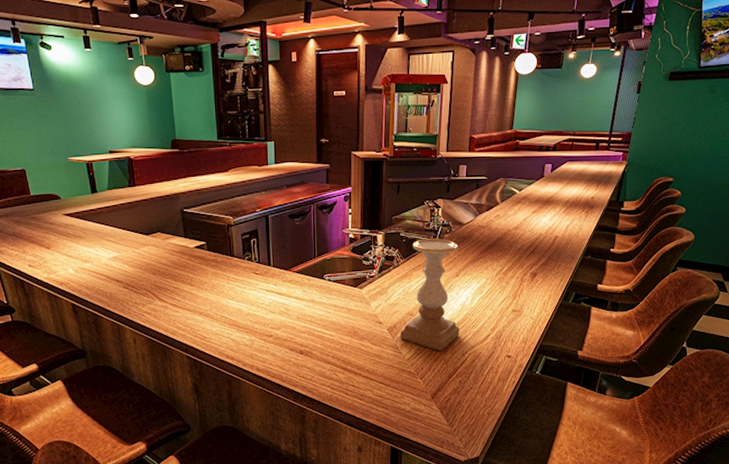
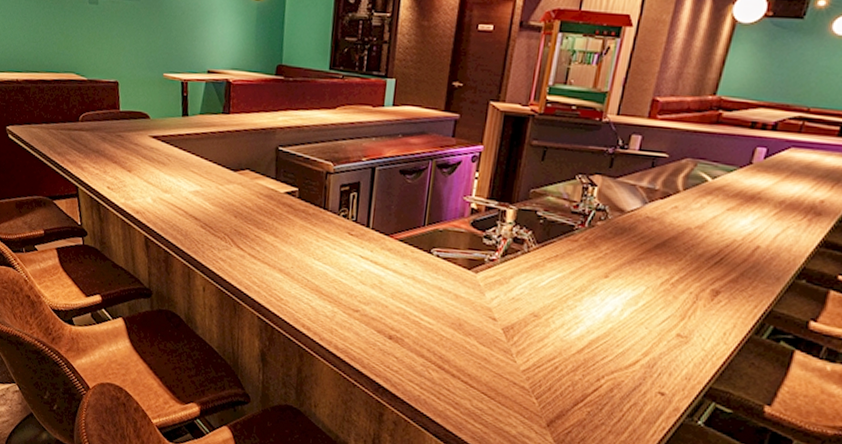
candle holder: present [400,238,460,351] -> none [517,222,613,369]

